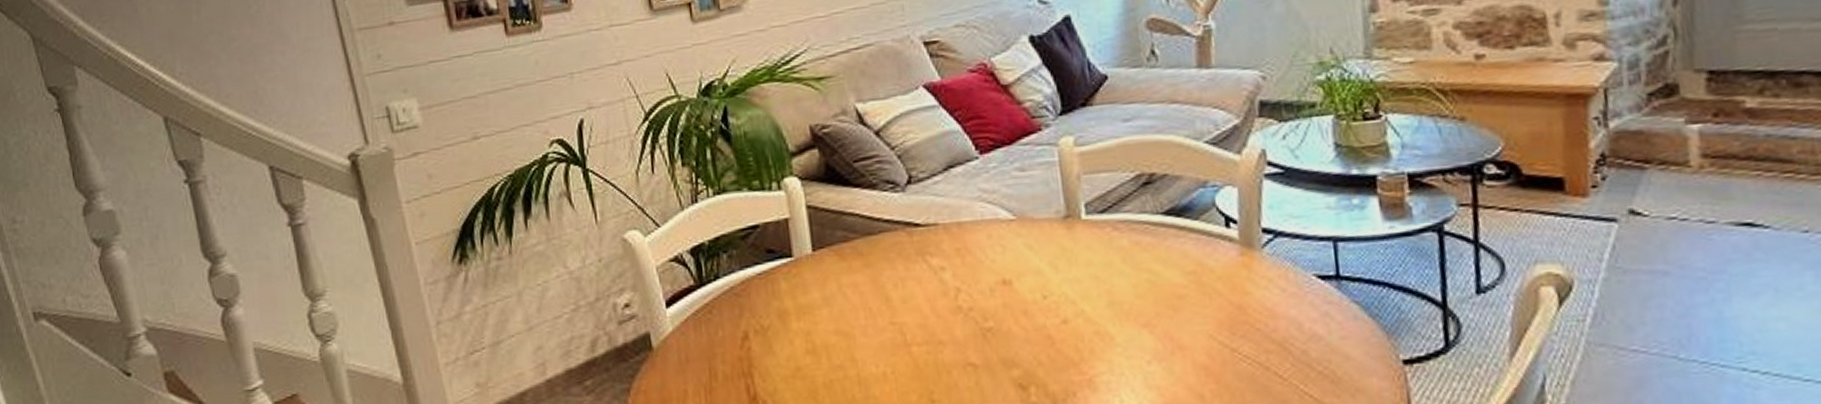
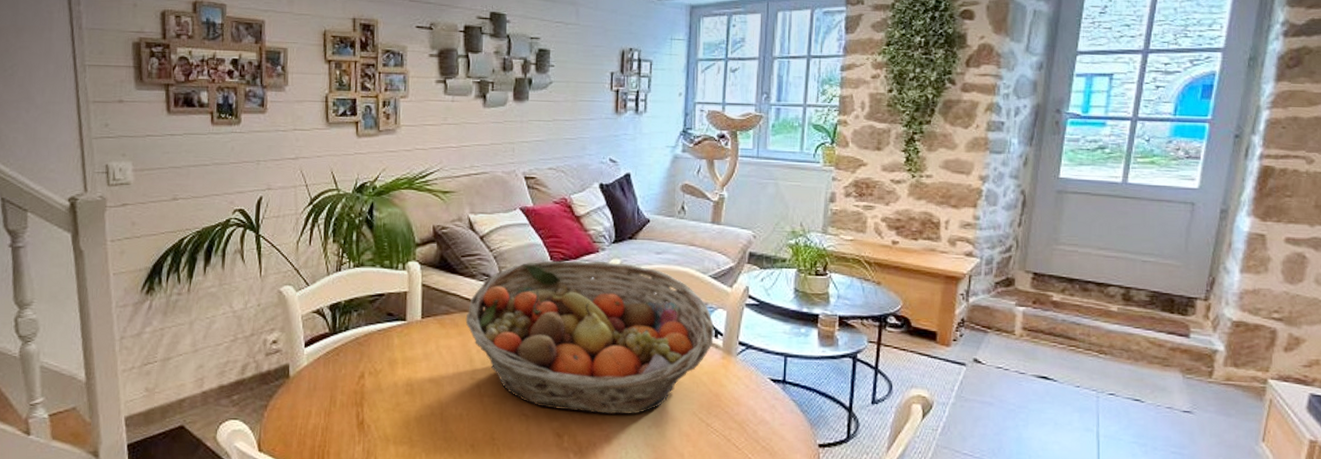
fruit basket: none [871,140,1224,352] -> present [465,260,714,415]

